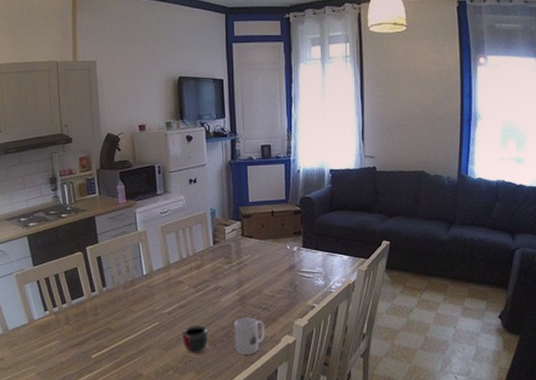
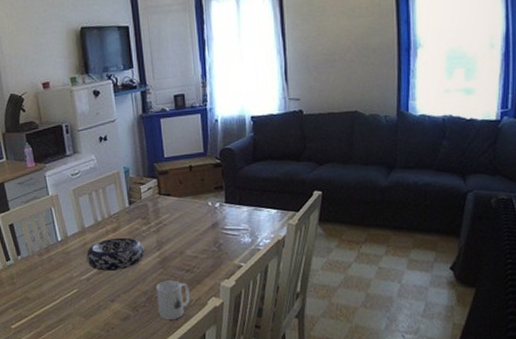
decorative bowl: none [169,275,225,306] -> present [85,237,145,271]
mug: present [181,325,208,353] -> none [102,290,130,320]

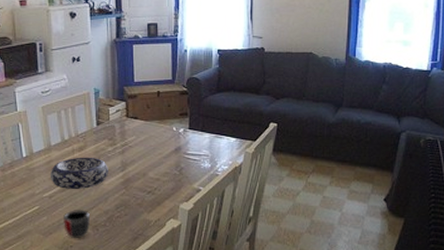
mug: none [102,290,130,320] -> present [62,209,90,238]
mug: present [156,280,191,319] -> none [117,201,151,239]

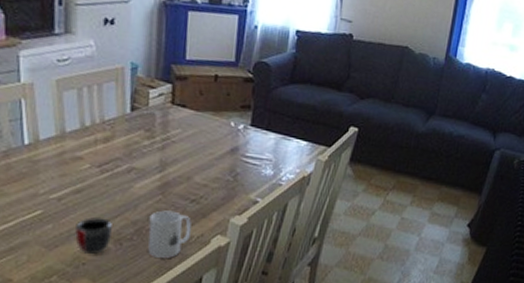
decorative bowl: present [50,157,108,189] -> none [60,150,142,192]
mug: none [117,201,151,239] -> present [148,210,192,258]

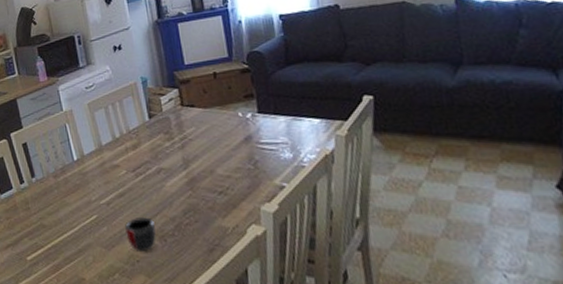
mug: present [148,210,192,258] -> none [184,204,226,251]

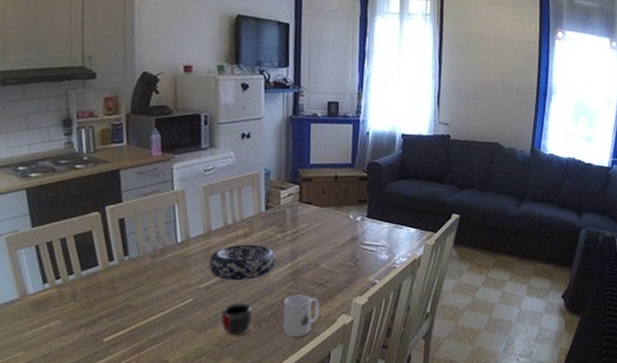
decorative bowl: none [104,155,170,194] -> present [208,244,276,280]
mug: none [184,204,226,251] -> present [283,294,321,336]

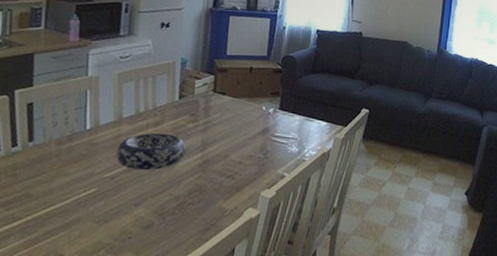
mug: present [220,302,252,335] -> none [123,193,157,228]
mug: present [283,294,321,336] -> none [187,186,227,230]

